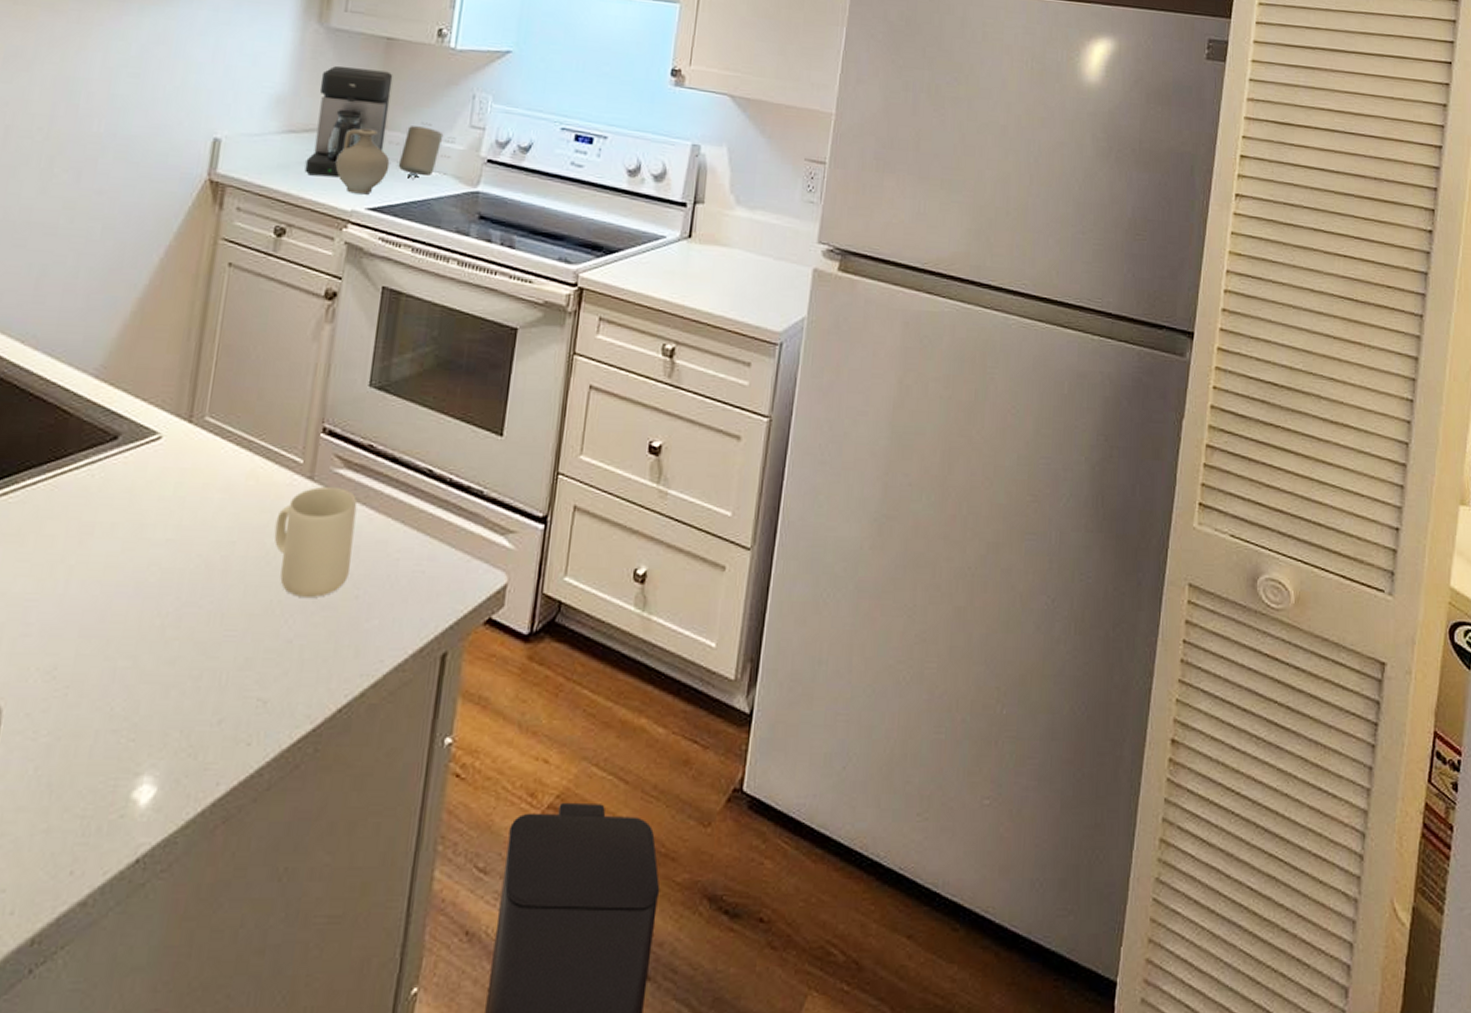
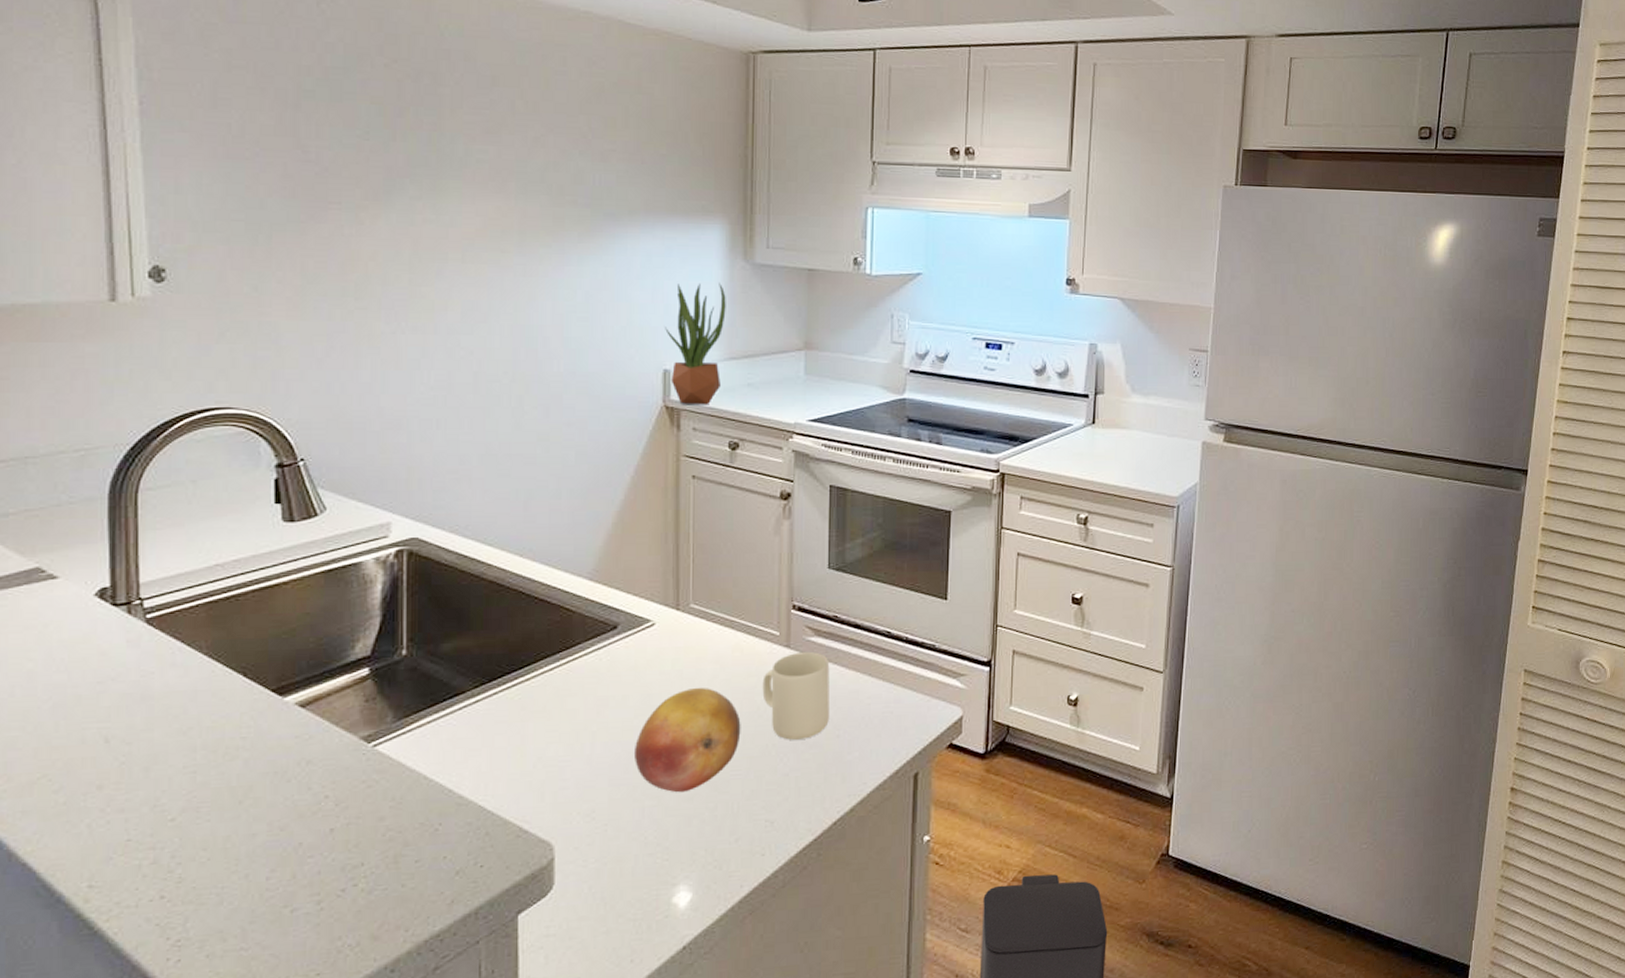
fruit: none [113,520,245,653] -> present [633,687,741,793]
potted plant: none [219,43,294,181] -> present [665,282,726,404]
coffee maker: present [304,65,393,178] -> none [749,297,818,396]
ceramic jug: present [335,128,390,195] -> none [775,351,824,408]
canister: present [388,122,456,179] -> none [820,342,880,392]

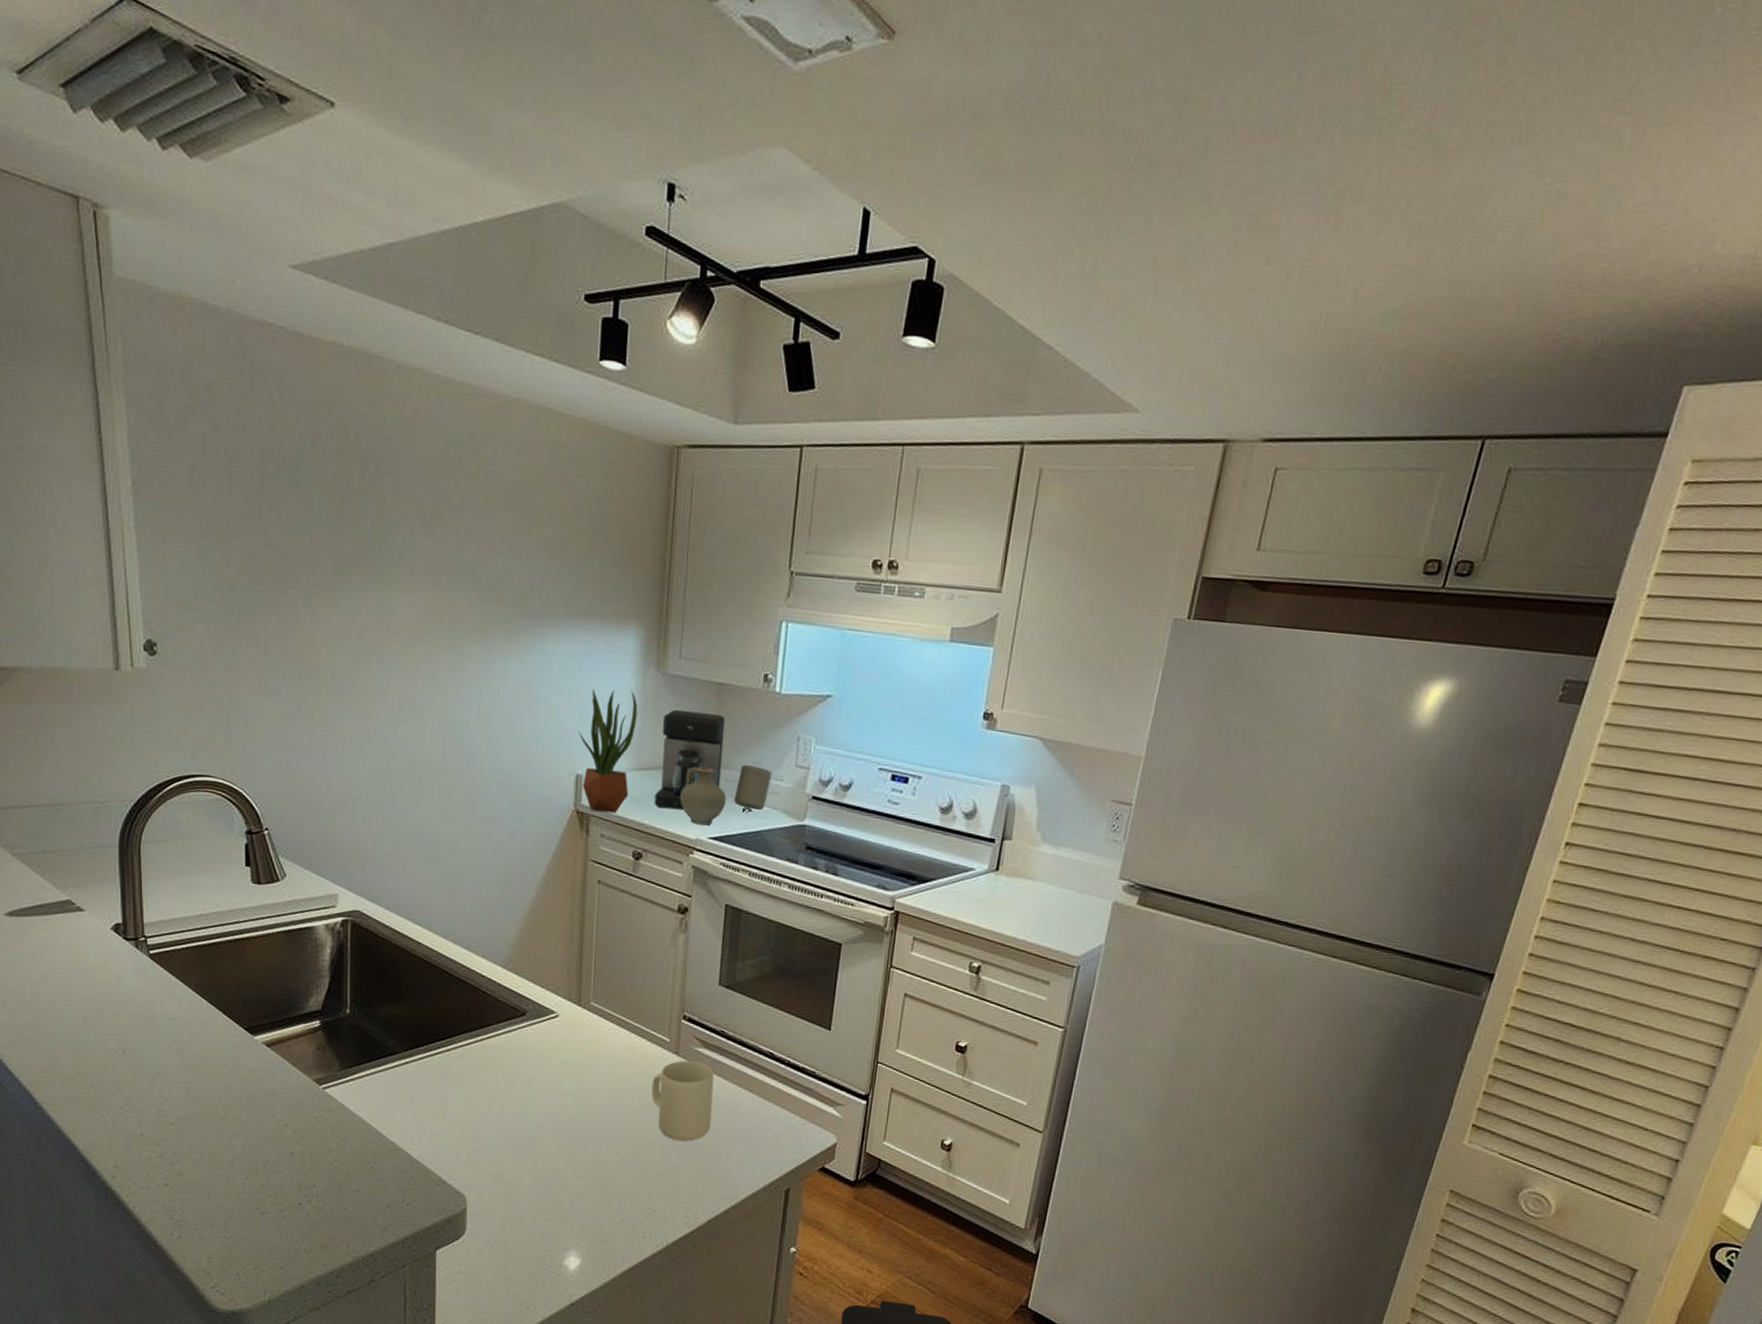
fruit: present [633,687,741,793] -> none [535,1079,631,1171]
coffee maker: none [749,297,818,396] -> present [654,709,726,810]
ceramic jug: none [775,351,824,408] -> present [680,766,727,826]
canister: none [820,342,880,392] -> present [724,761,784,813]

